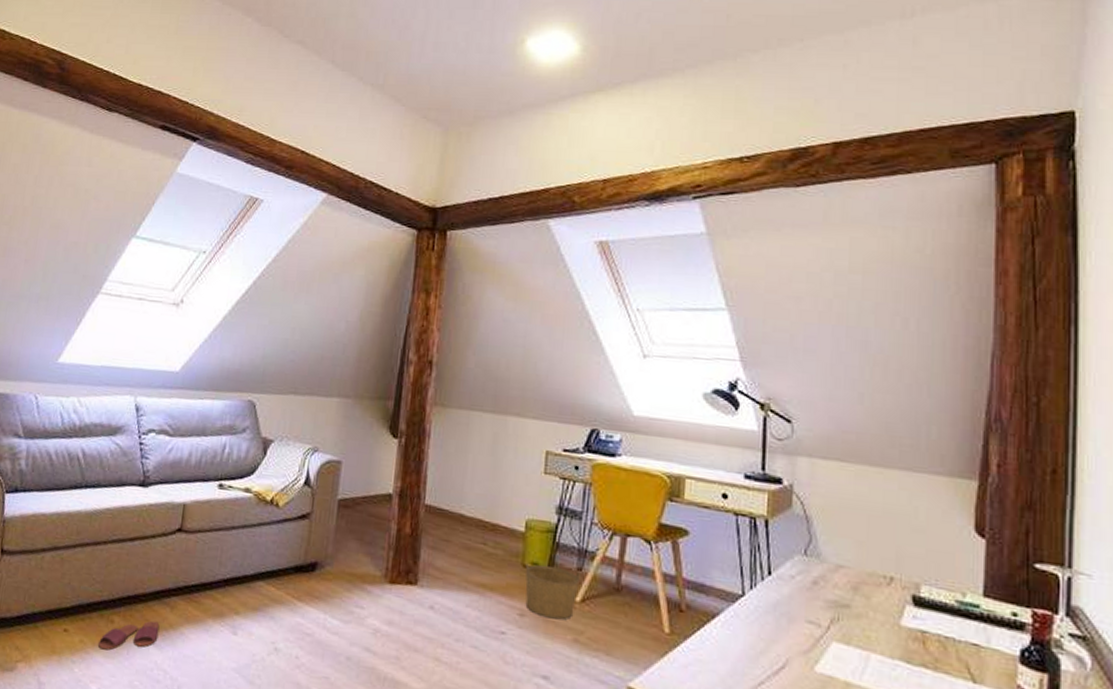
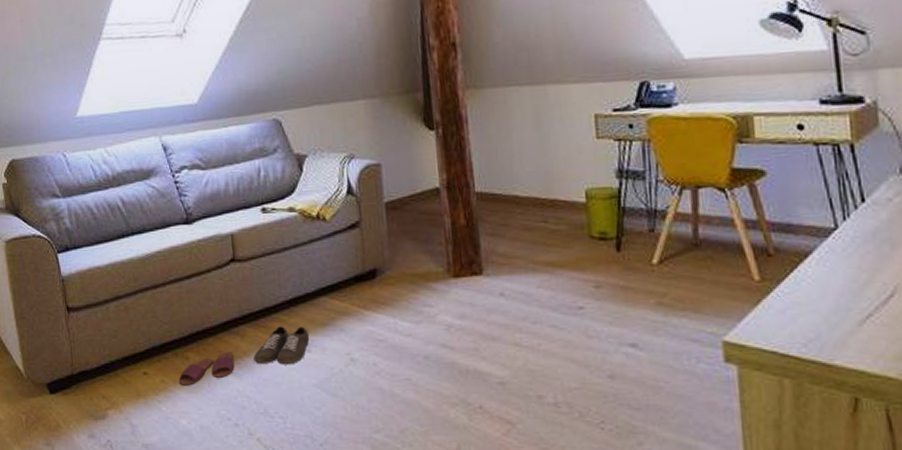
shoe: none [178,603,240,645] -> present [253,326,310,365]
basket: present [525,564,580,620] -> none [592,232,654,286]

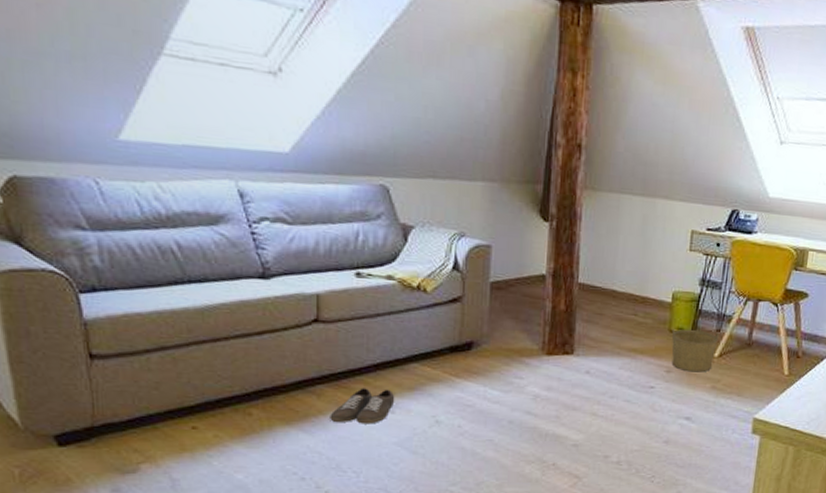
slippers: present [179,351,235,386] -> none [238,409,307,441]
basket: none [592,232,654,286] -> present [671,329,719,373]

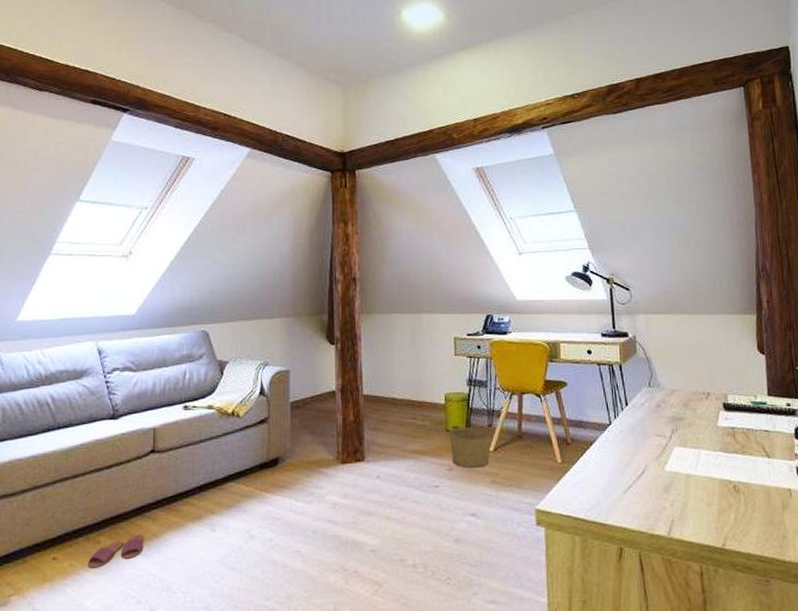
slippers: none [238,409,307,441] -> present [88,534,144,568]
shoe: present [330,388,395,424] -> none [162,508,216,545]

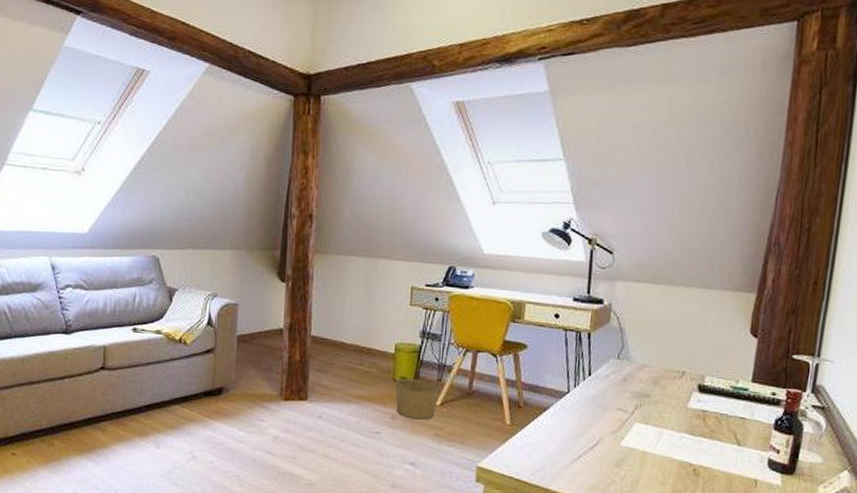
slippers: present [88,534,144,568] -> none [44,442,94,467]

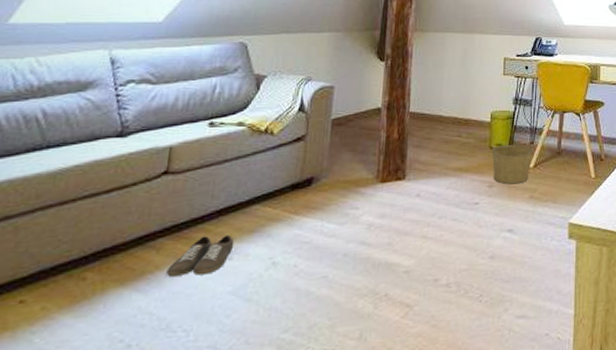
shoe: none [111,425,161,457] -> present [166,234,235,278]

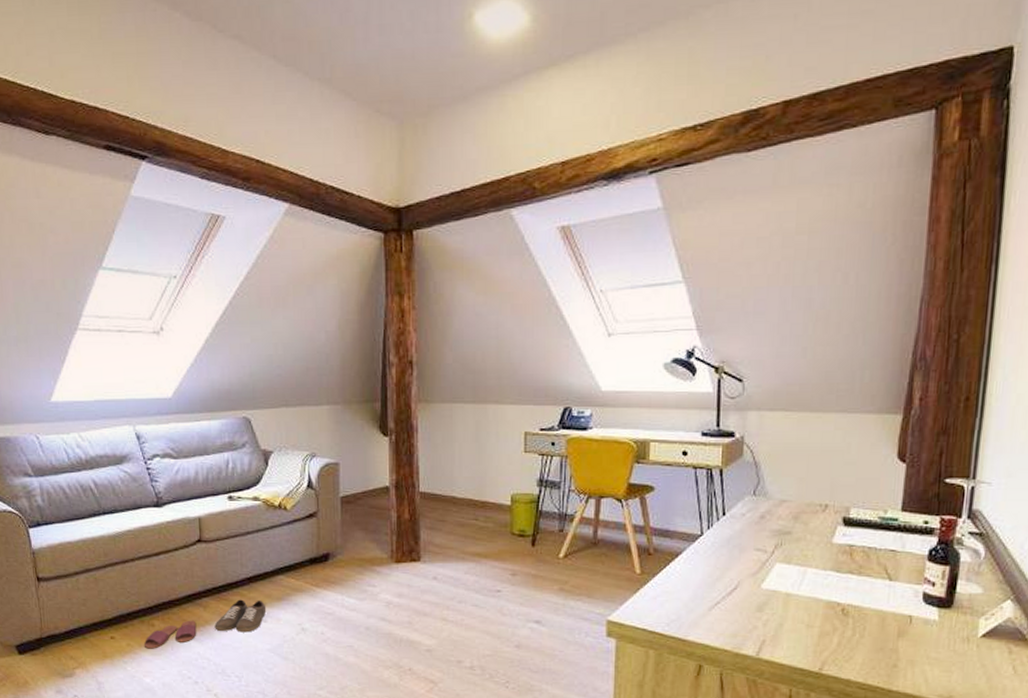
slippers: none [66,266,144,311] -> present [144,620,197,649]
basket: present [492,144,532,185] -> none [513,531,562,574]

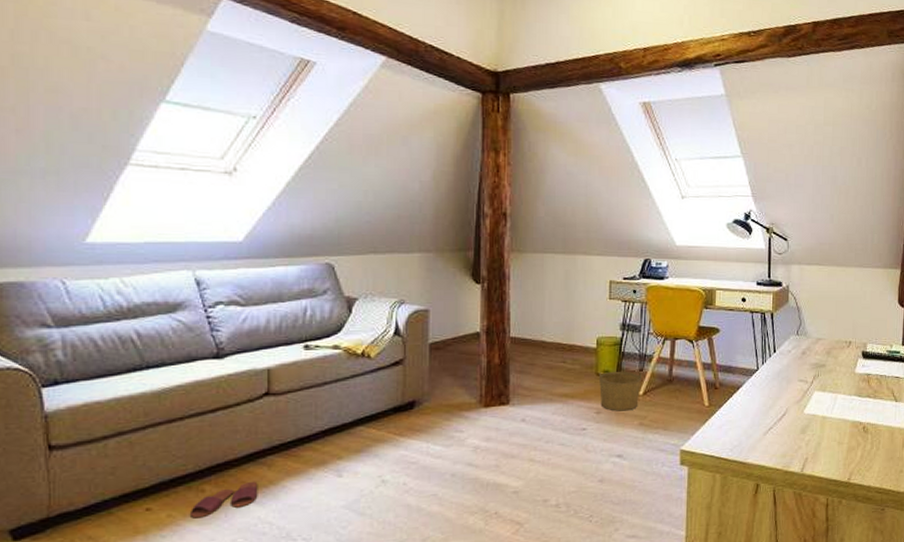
shoe: present [214,599,267,633] -> none [280,453,343,492]
basket: none [513,531,562,574] -> present [598,371,642,411]

